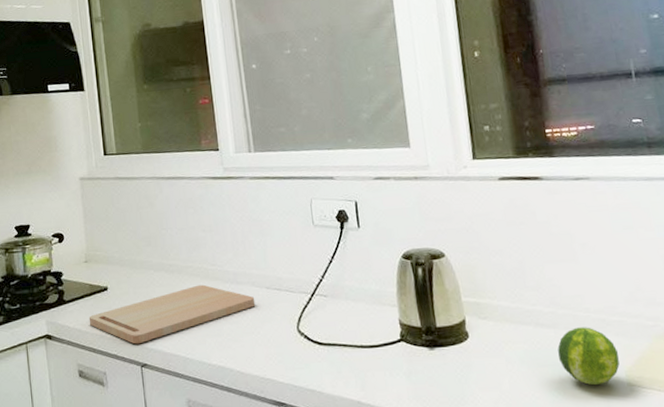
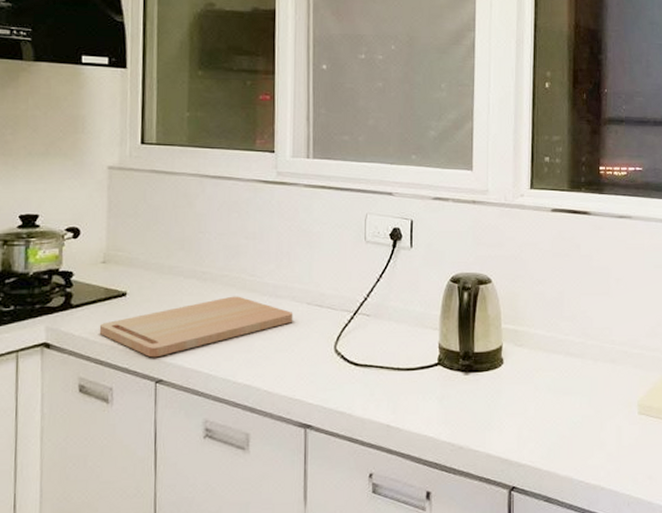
fruit: present [557,327,620,386] -> none [582,358,634,414]

